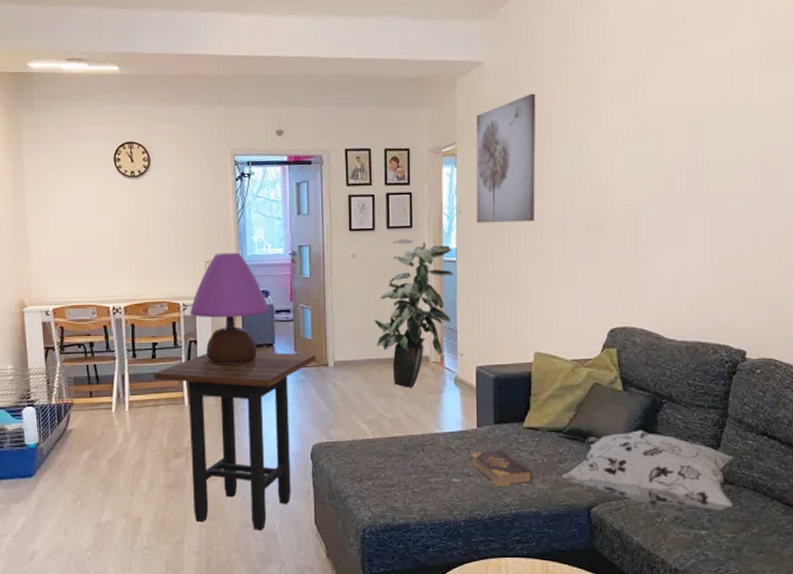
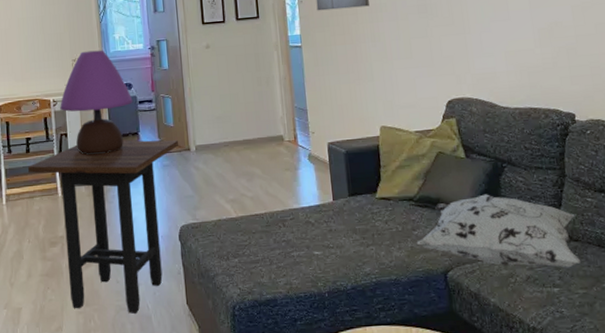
indoor plant: present [374,238,453,388] -> none [230,28,300,167]
book: present [471,449,533,486] -> none [329,220,390,256]

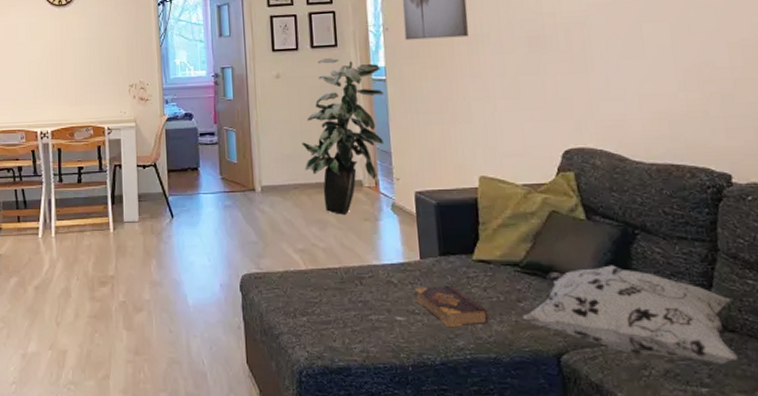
side table: present [27,140,179,314] -> none [78,176,243,369]
table lamp: present [60,50,133,155] -> none [115,75,193,190]
indoor plant: none [230,28,300,167] -> present [301,57,384,215]
book: none [329,220,390,256] -> present [415,285,489,327]

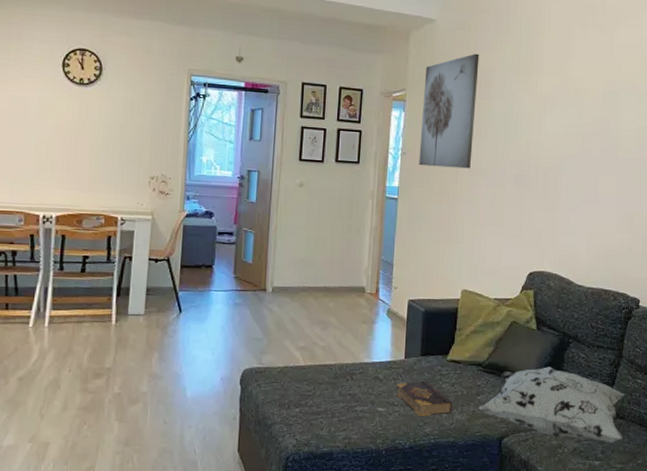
indoor plant: present [301,57,384,215] -> none [315,172,394,317]

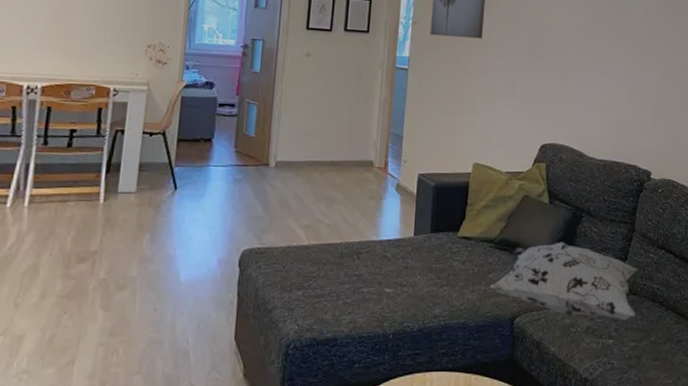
book: present [396,380,453,416] -> none [405,259,463,296]

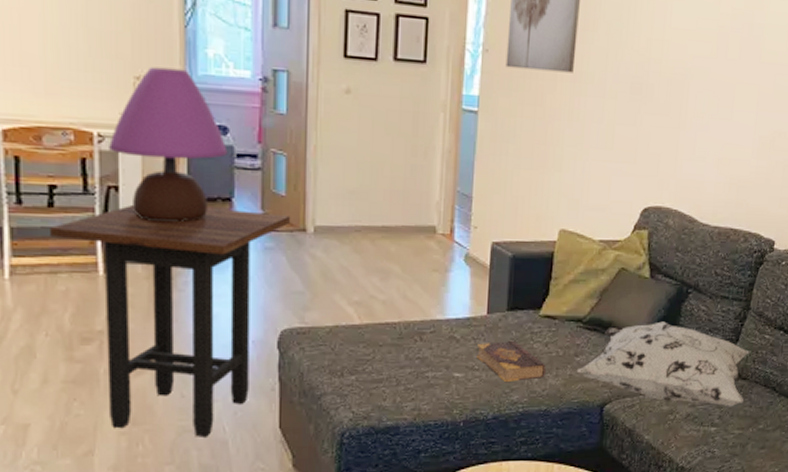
side table: none [65,144,258,348] -> present [48,204,291,437]
table lamp: none [121,38,212,159] -> present [109,66,228,223]
book: none [405,259,463,296] -> present [477,340,546,382]

